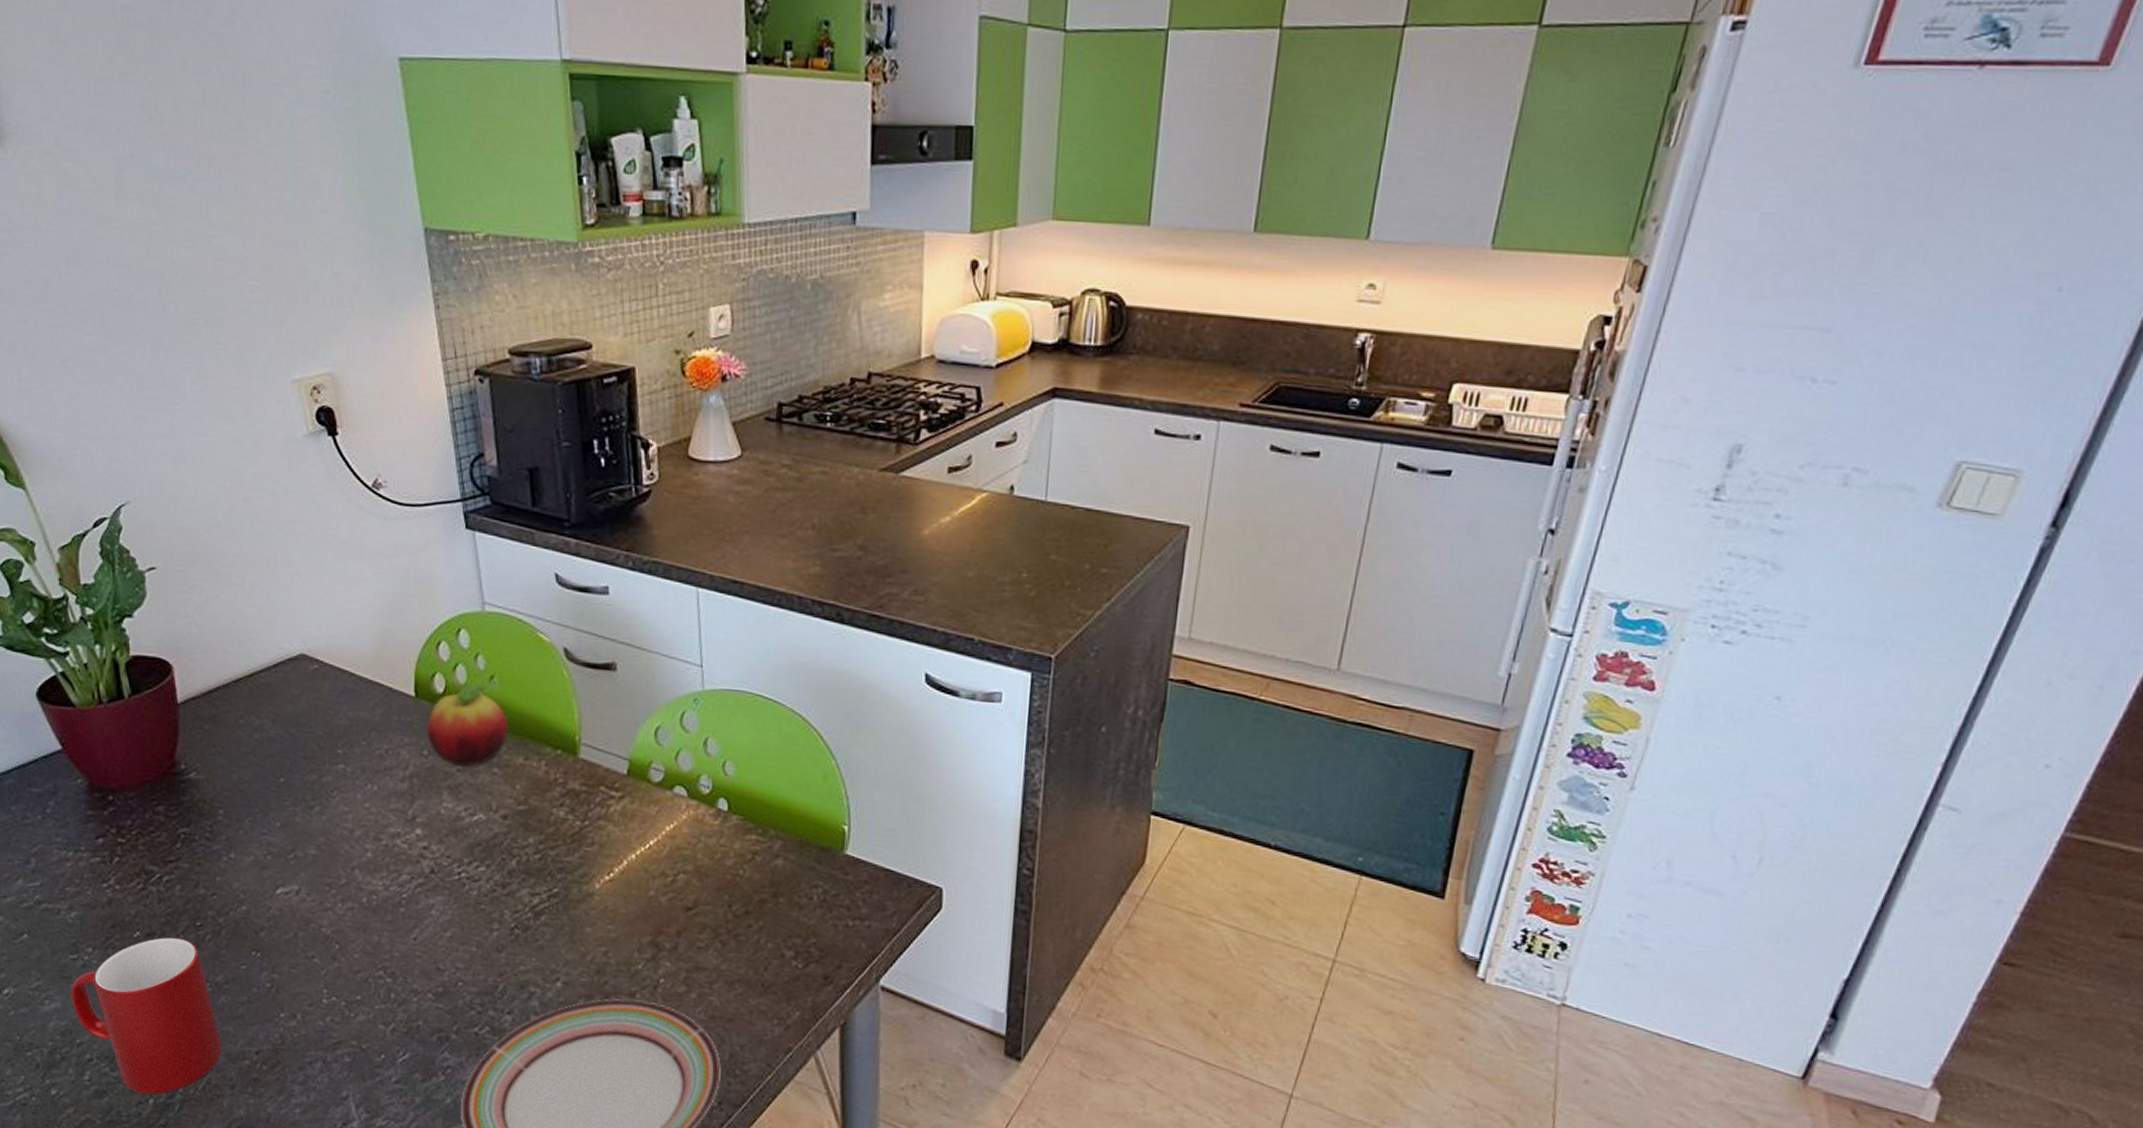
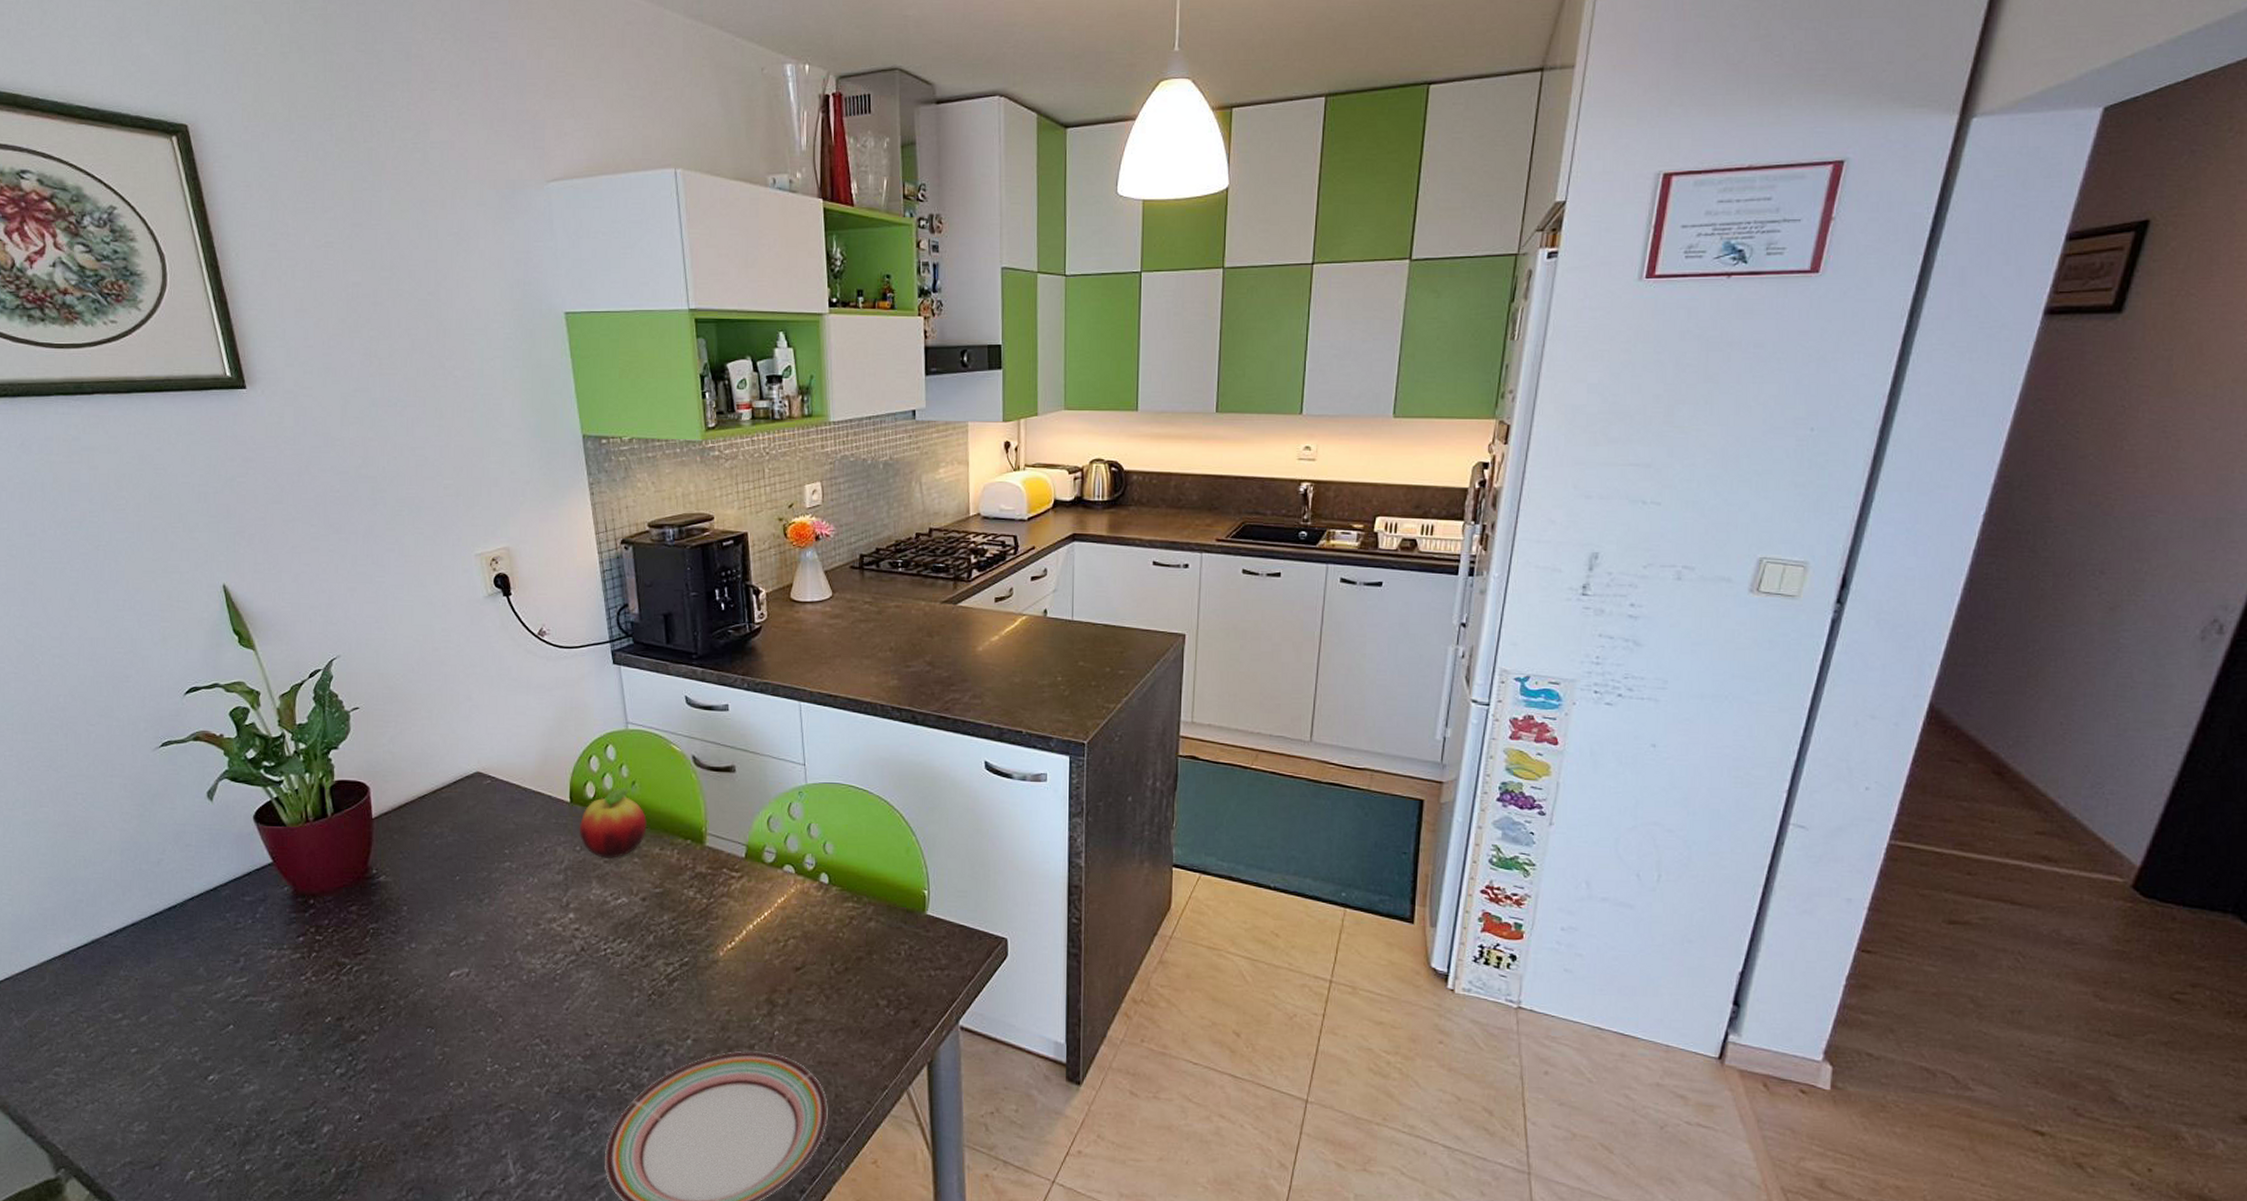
cup: present [71,937,222,1095] -> none [268,1020,397,1164]

